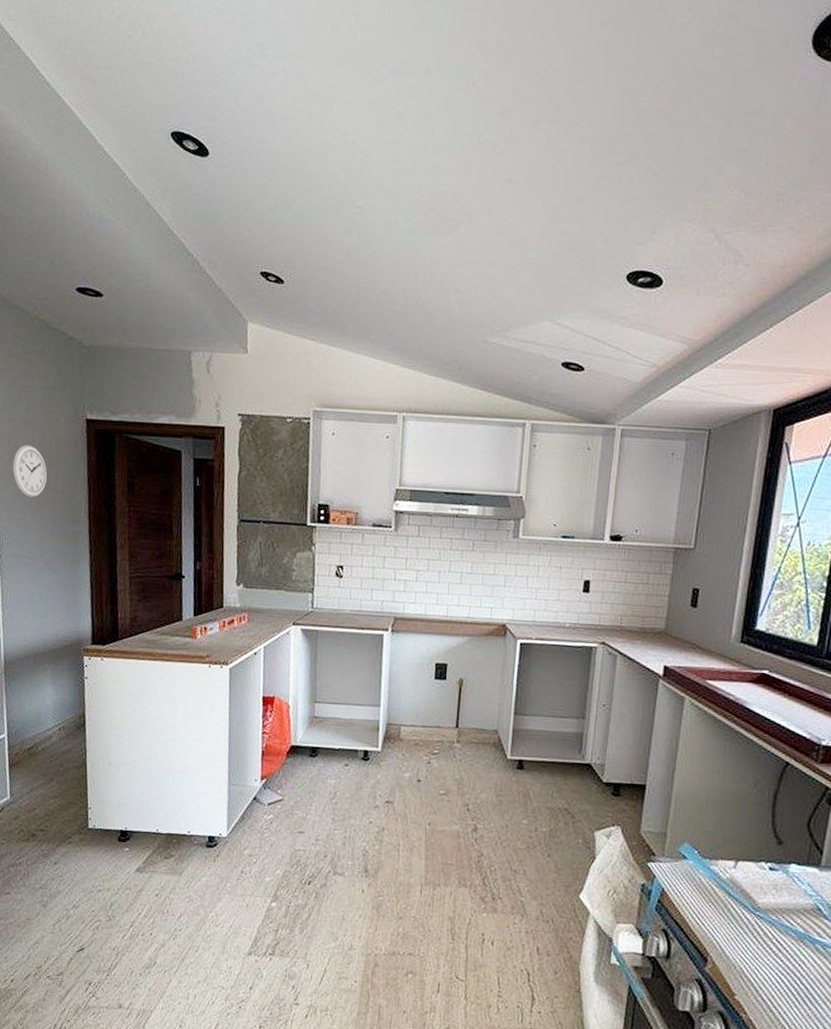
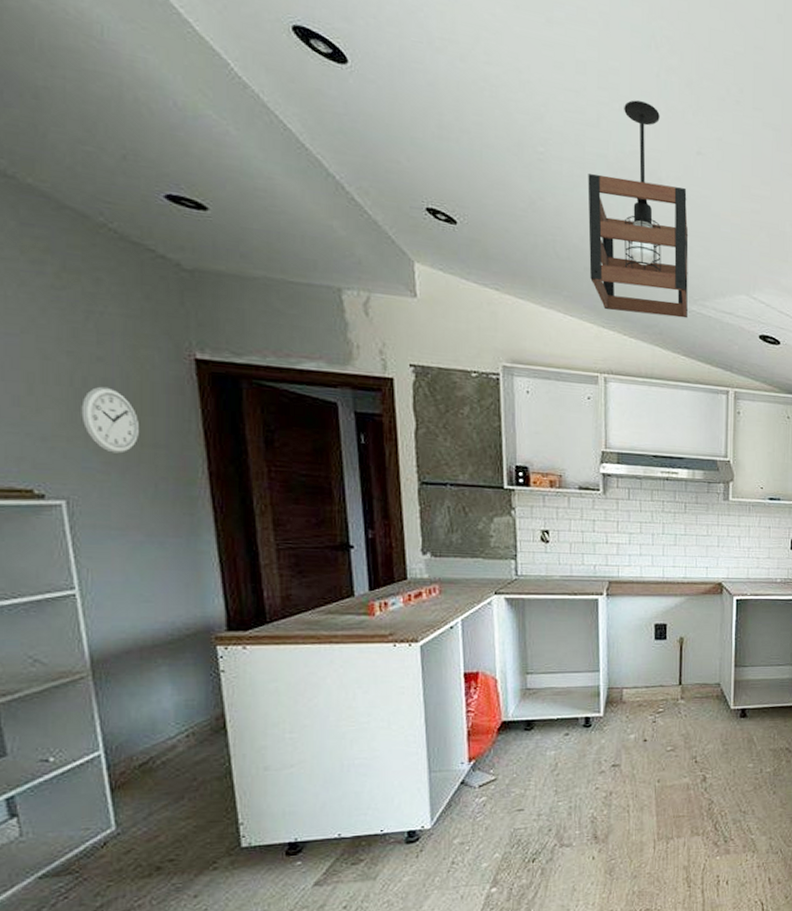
pendant light: none [396,140,495,351] -> present [587,100,689,319]

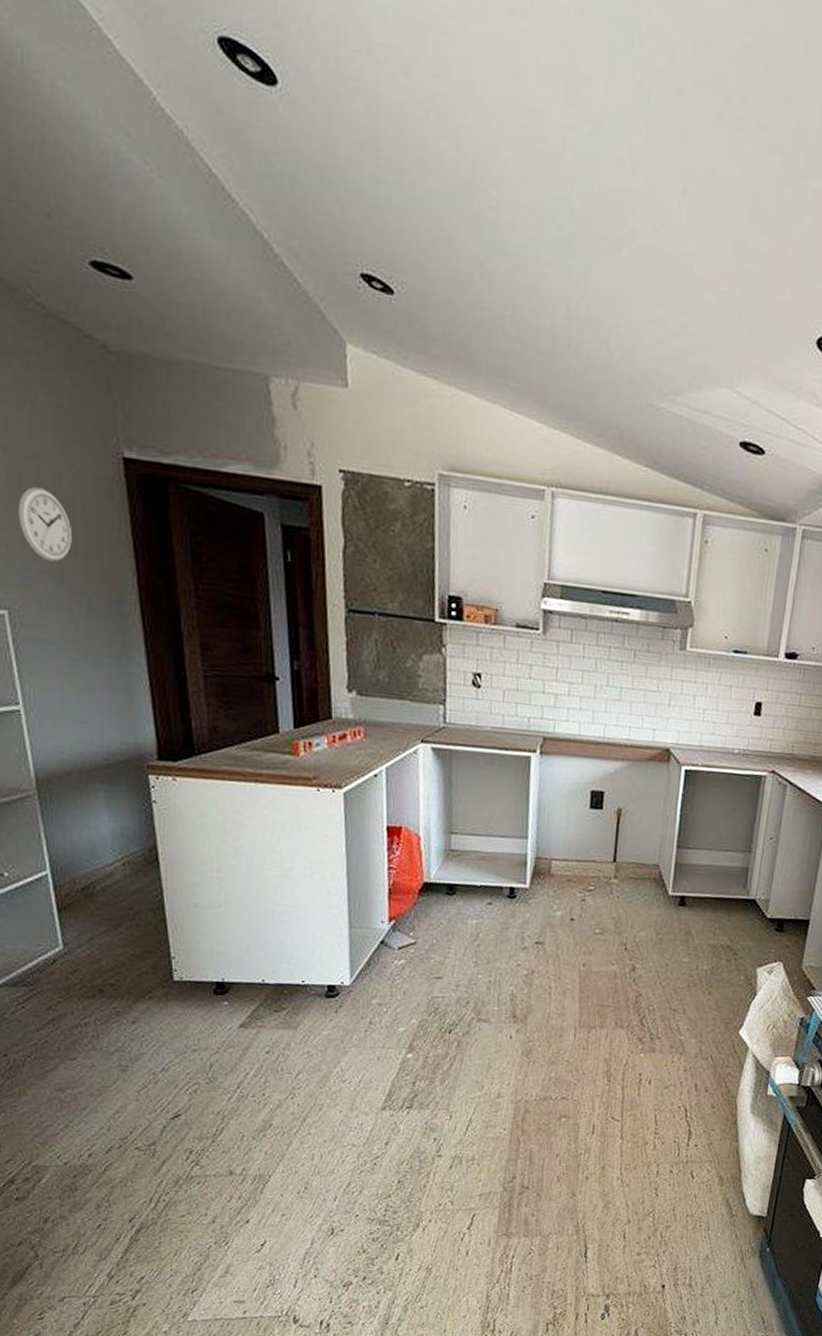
pendant light: present [587,100,689,319] -> none [542,120,666,418]

